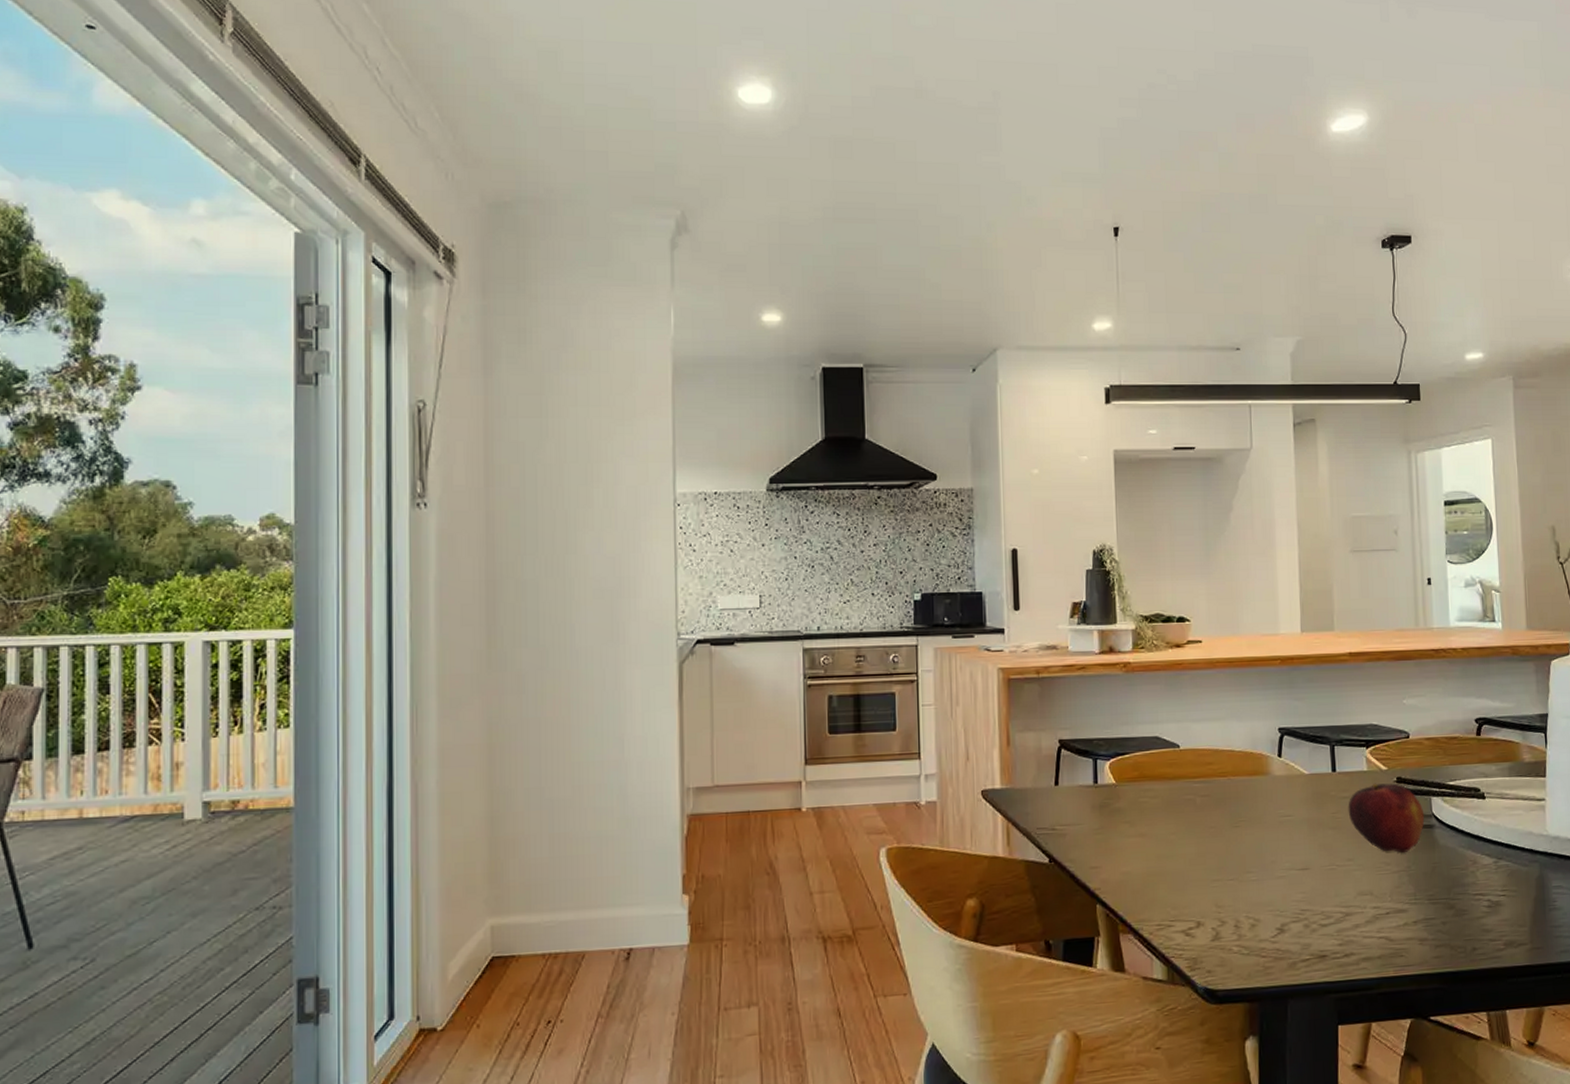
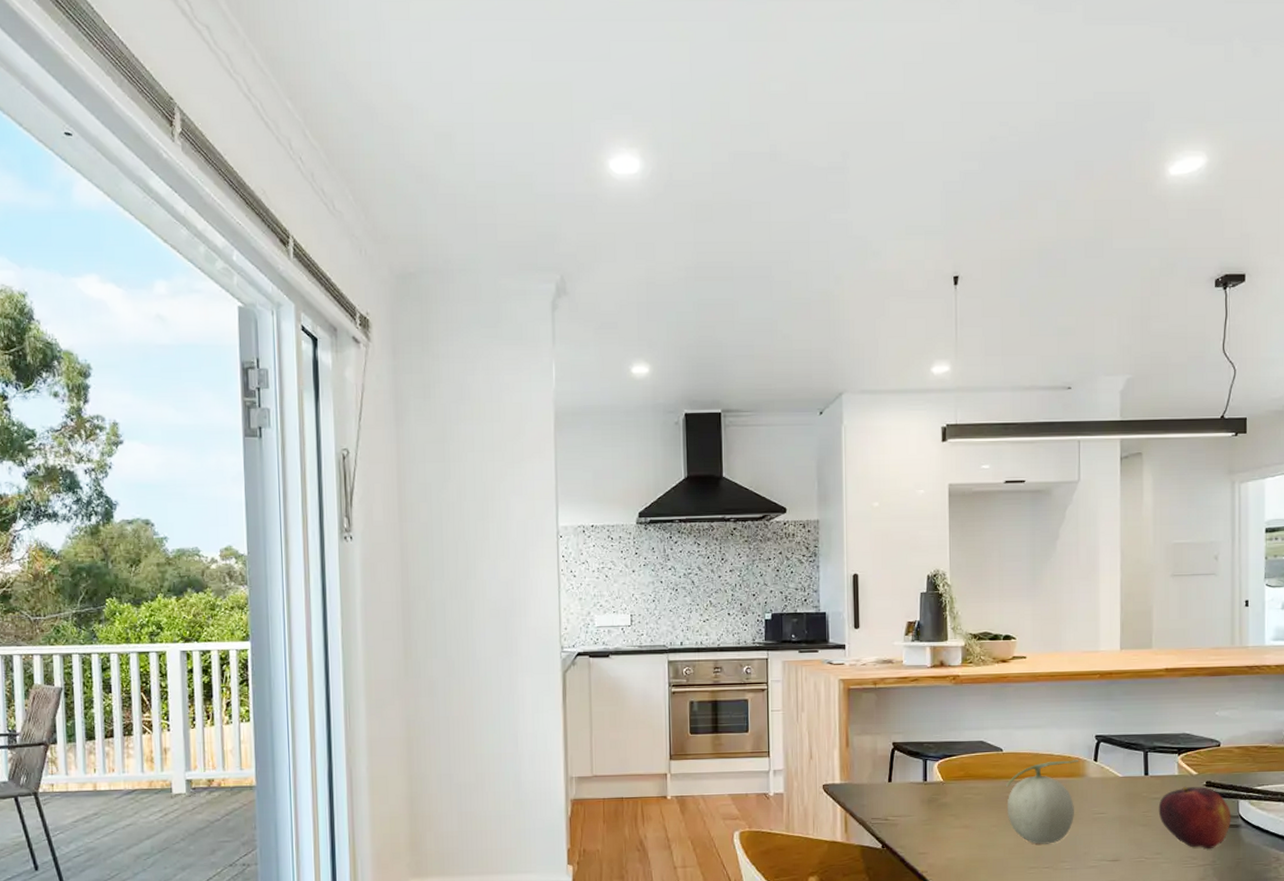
fruit: none [1185,756,1263,853] -> present [1006,760,1080,844]

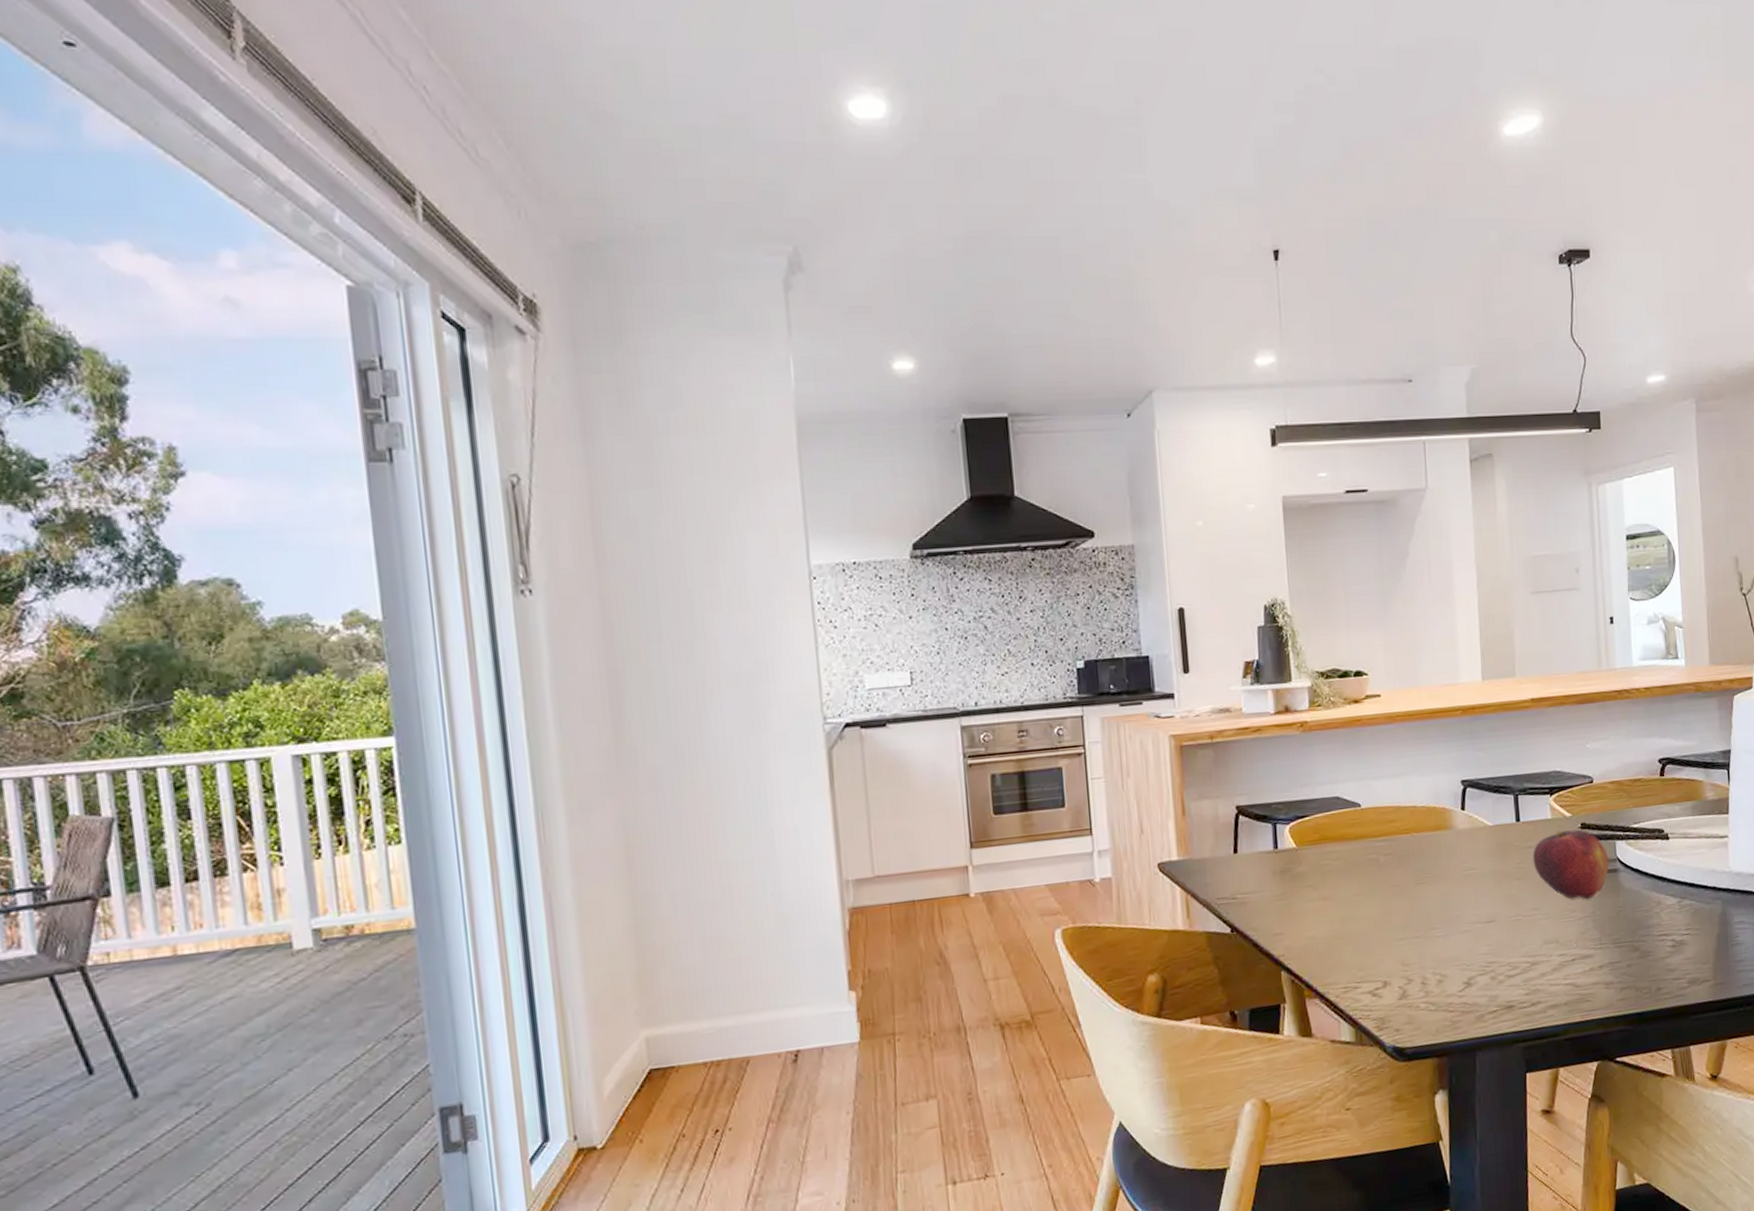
fruit: present [1006,760,1080,844] -> none [1367,810,1446,911]

